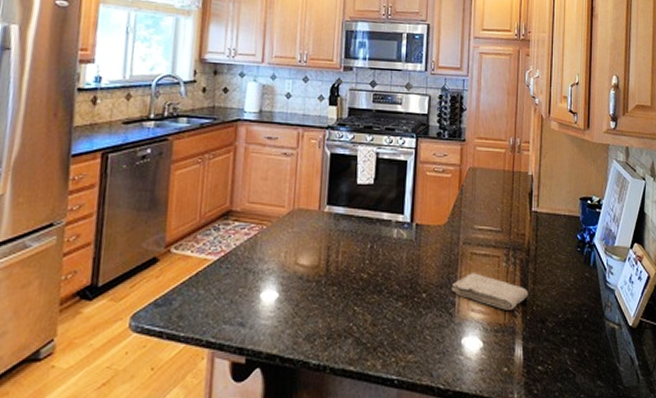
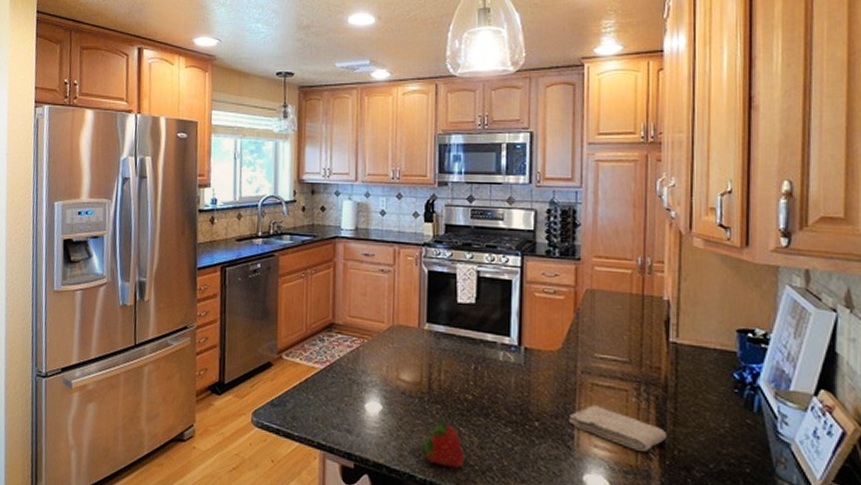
fruit: none [315,301,359,349] -> present [420,420,466,468]

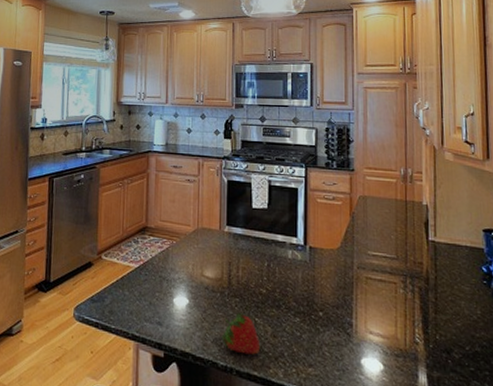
washcloth: present [570,405,667,452] -> none [348,296,430,337]

